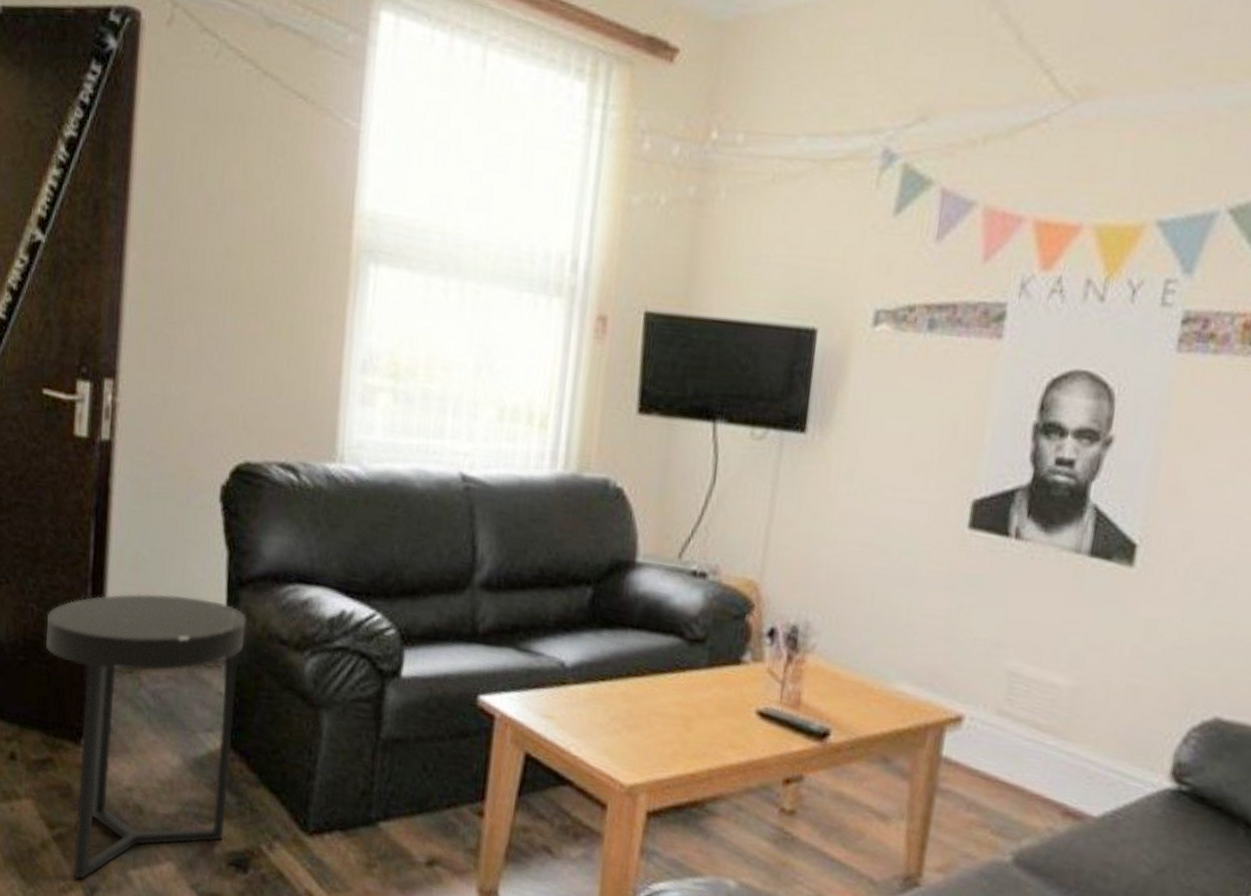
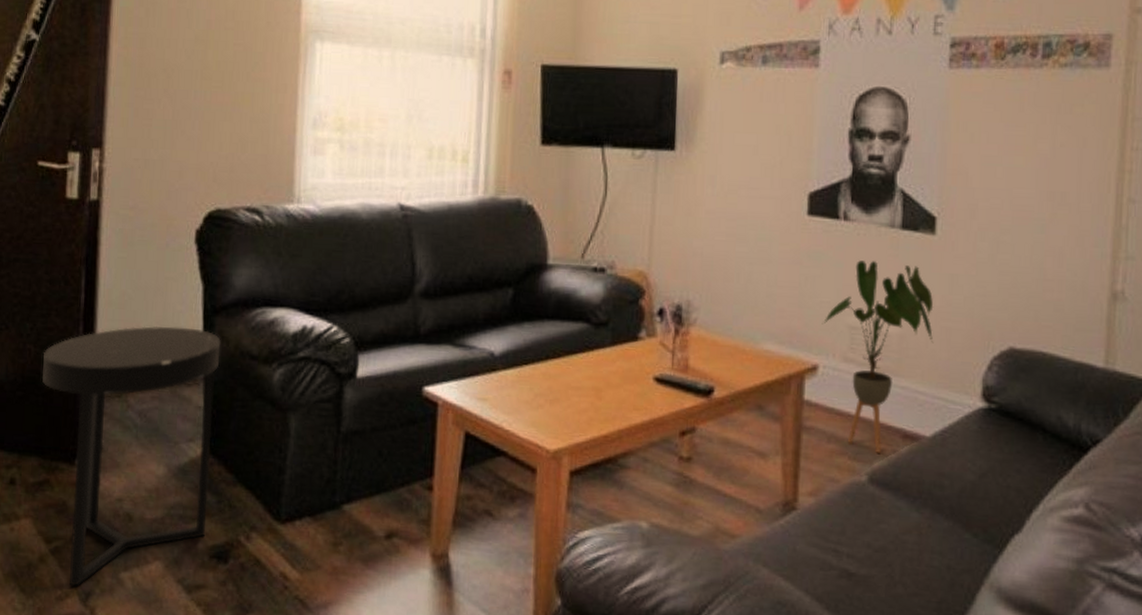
house plant: none [973,591,1121,831] -> present [822,260,934,453]

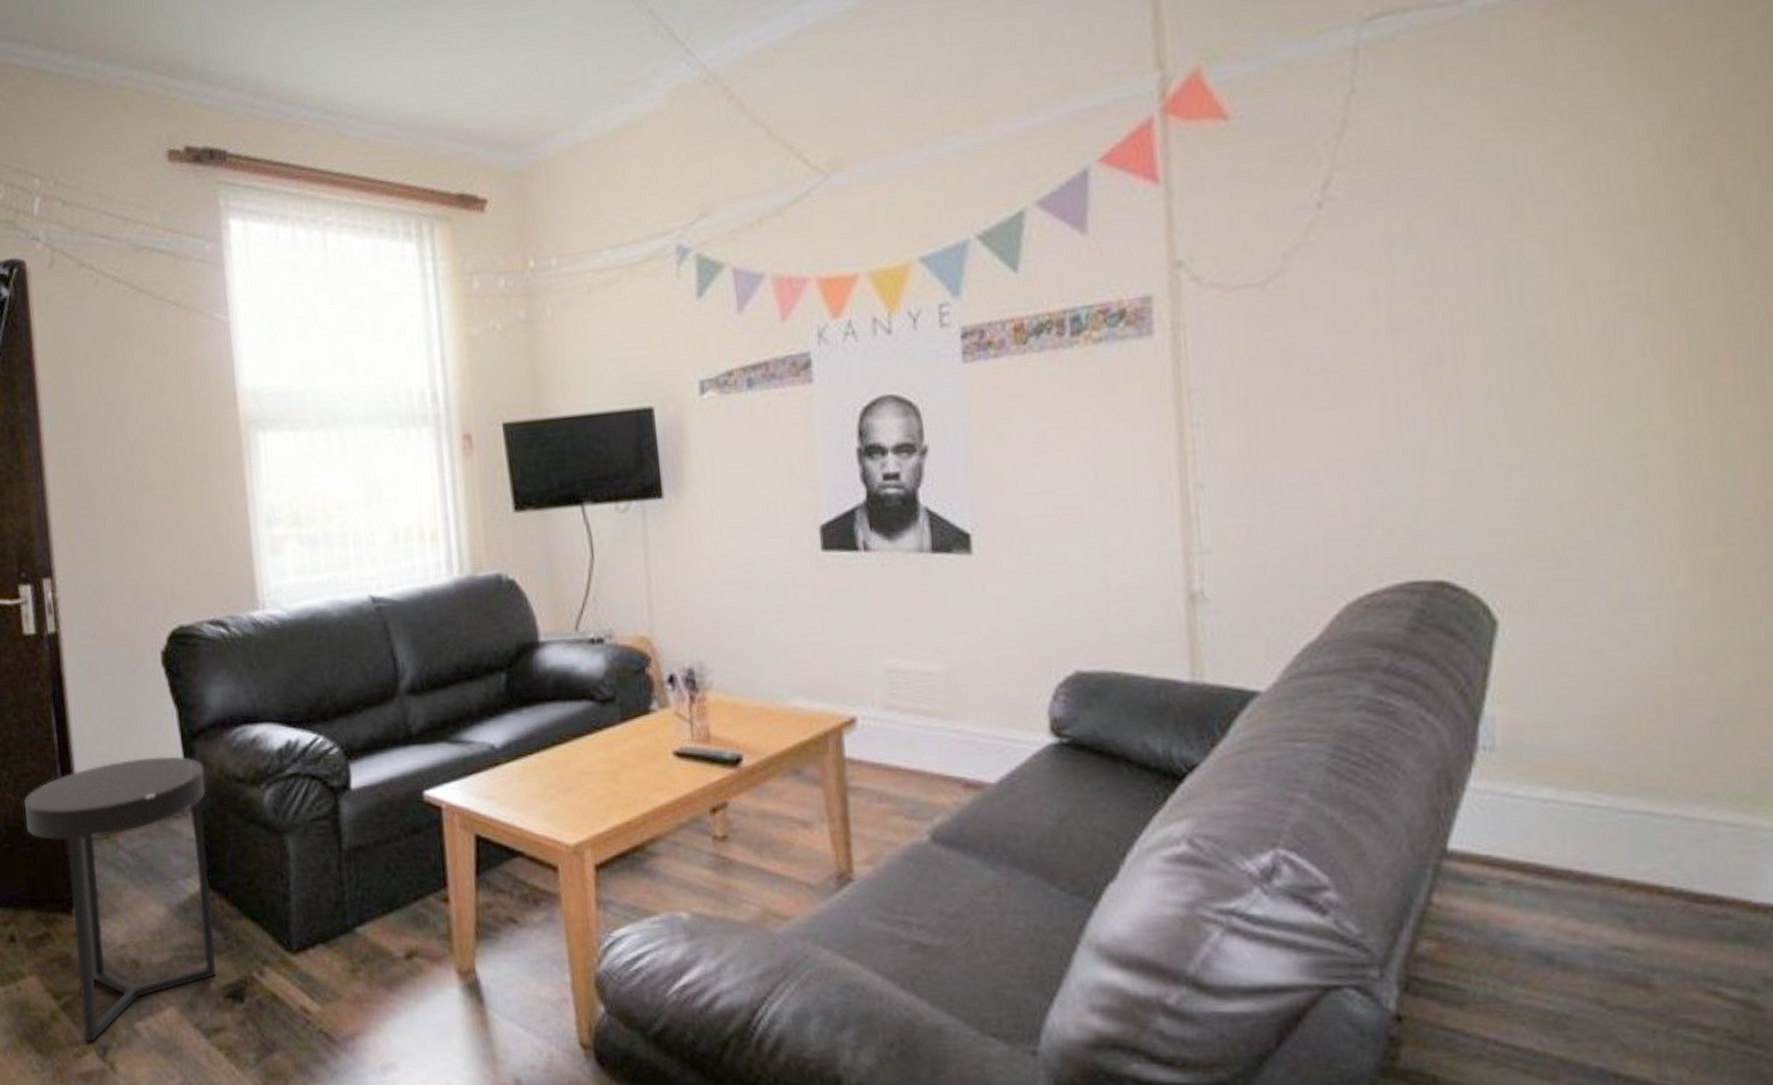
house plant: present [822,260,934,453] -> none [854,592,986,808]

